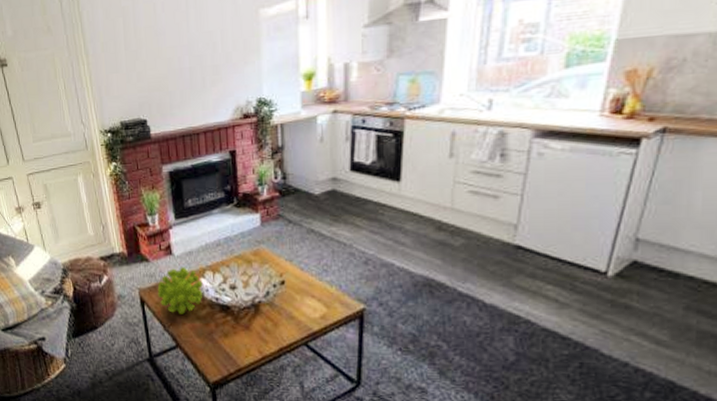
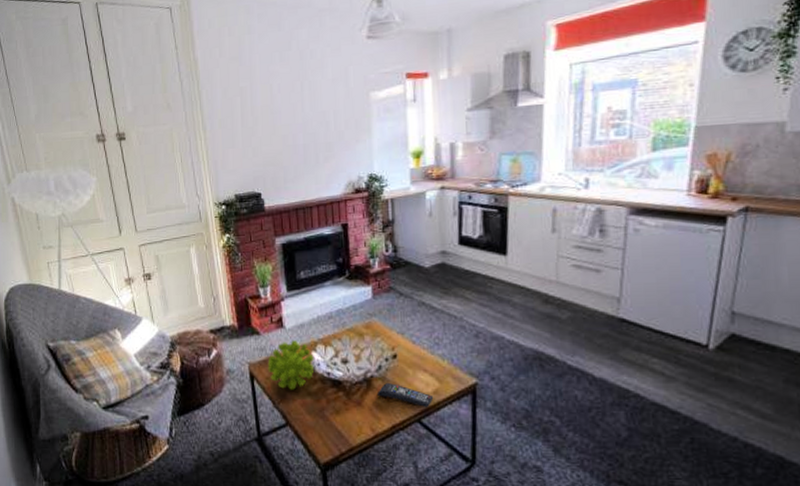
remote control: none [265,308,321,331] -> present [378,383,434,407]

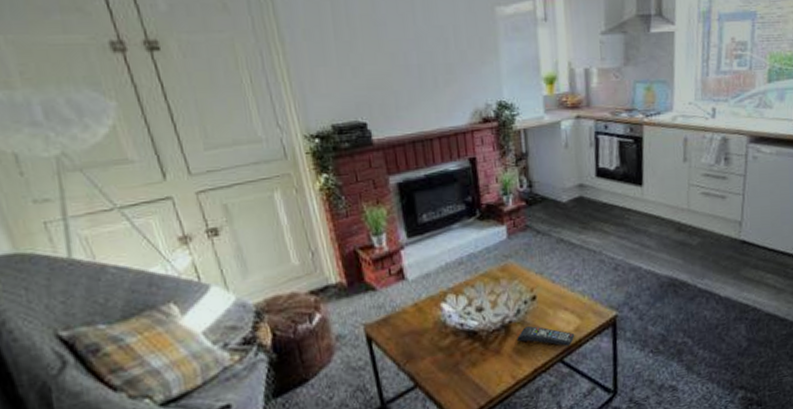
plant: present [267,340,315,390] -> none [388,292,445,348]

